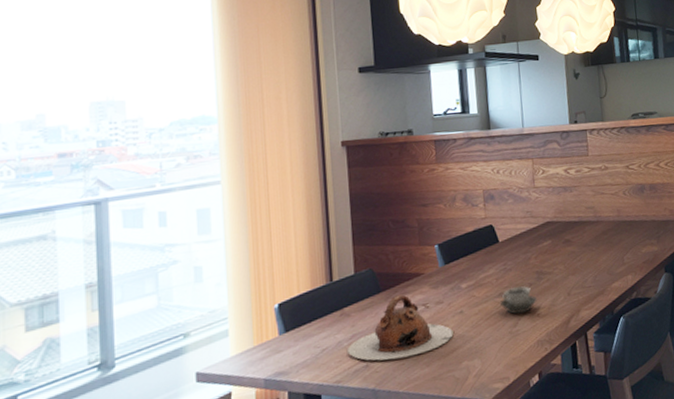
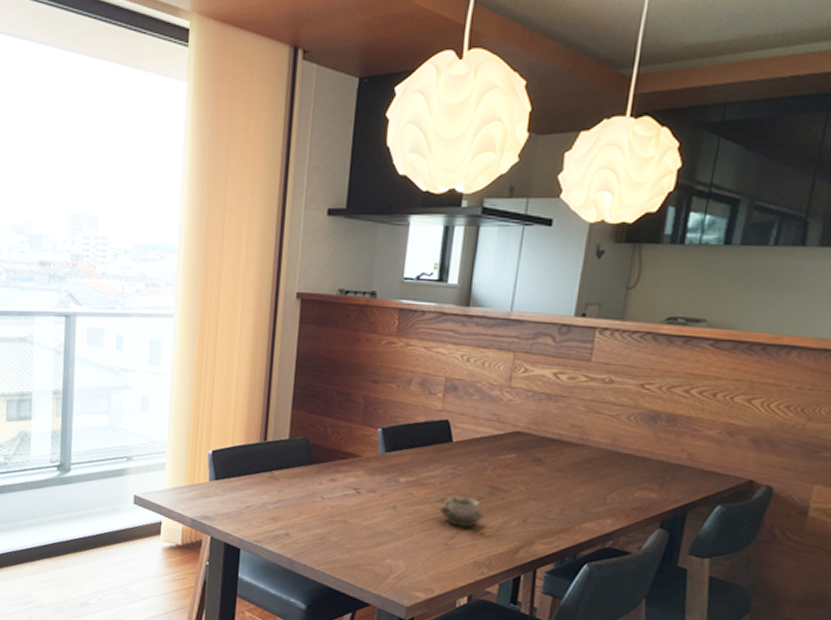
teapot: present [348,294,453,361] -> none [271,471,382,538]

